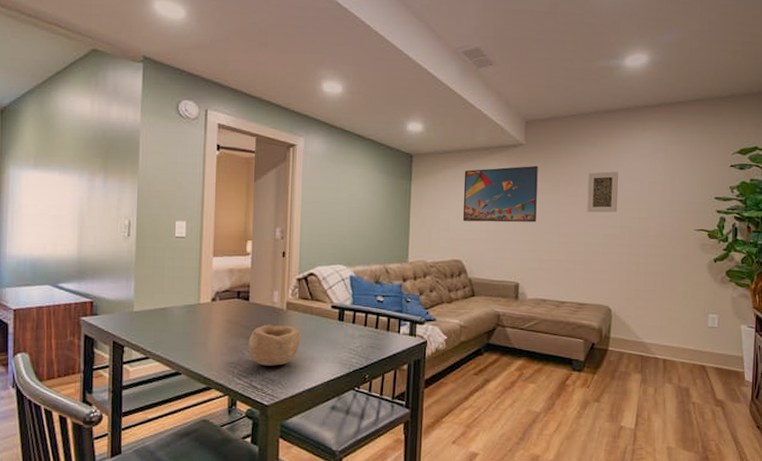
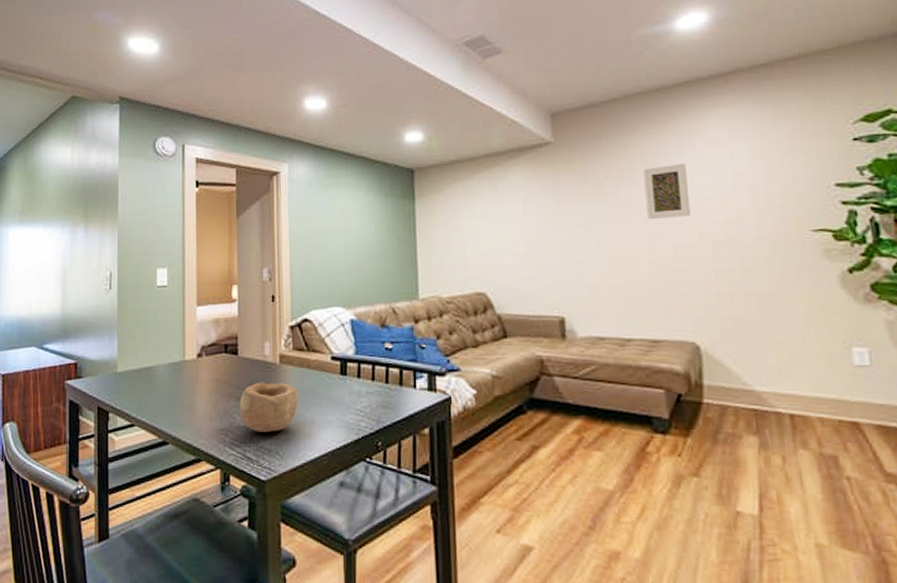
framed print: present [462,165,538,223] -> none [479,166,579,244]

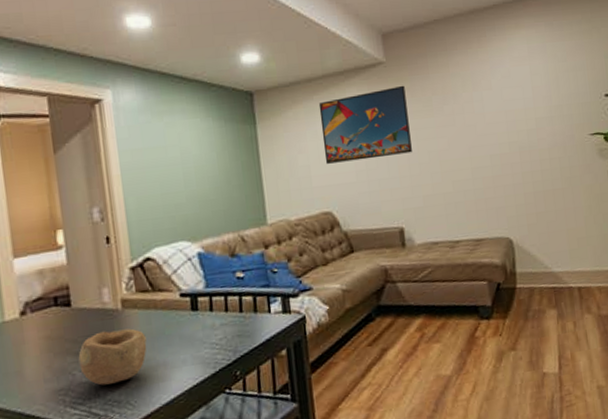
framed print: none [479,166,579,244] -> present [318,85,412,164]
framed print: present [643,162,692,220] -> none [463,79,503,133]

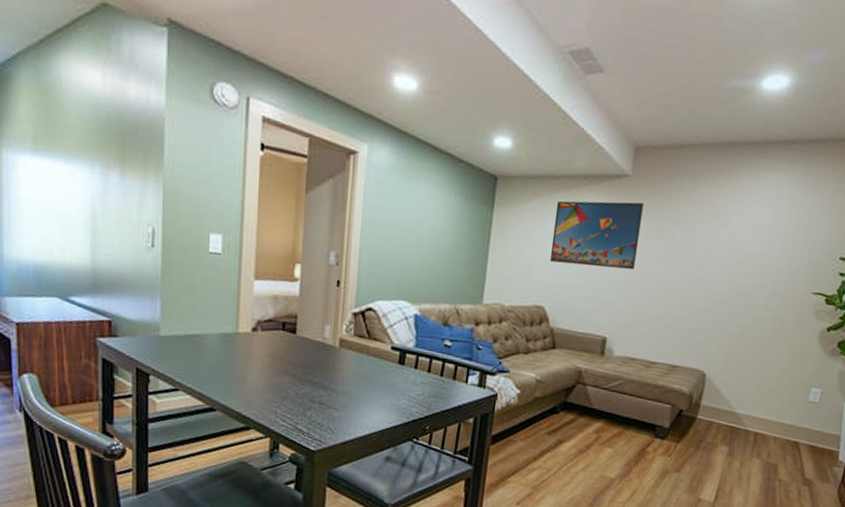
bowl: present [78,328,147,386] -> none [294,362,355,409]

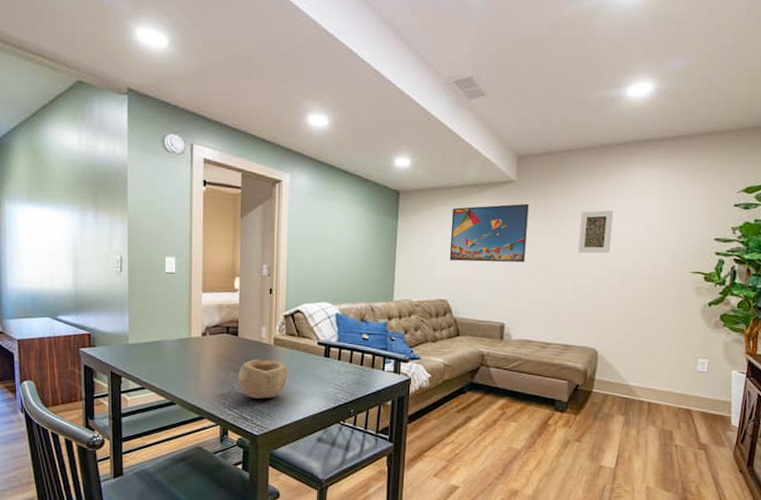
bowl: none [294,362,355,409] -> present [238,359,288,399]
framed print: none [693,216,736,266] -> present [578,210,613,254]

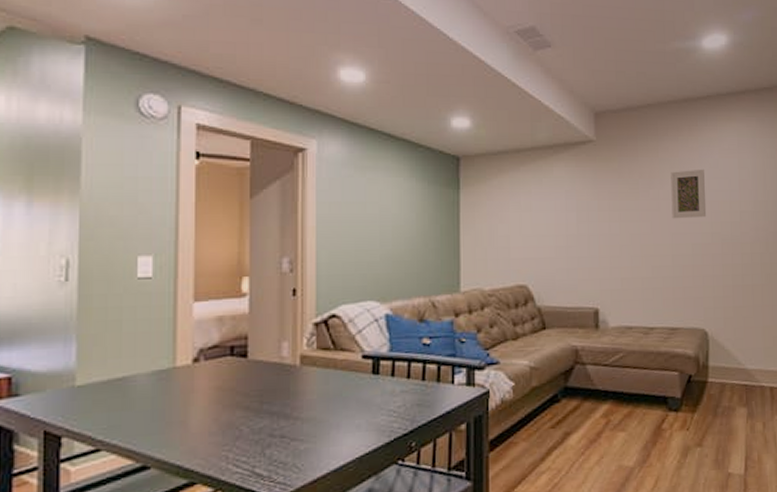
bowl: present [238,359,288,399] -> none [248,386,321,444]
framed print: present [449,203,529,263] -> none [524,165,614,236]

